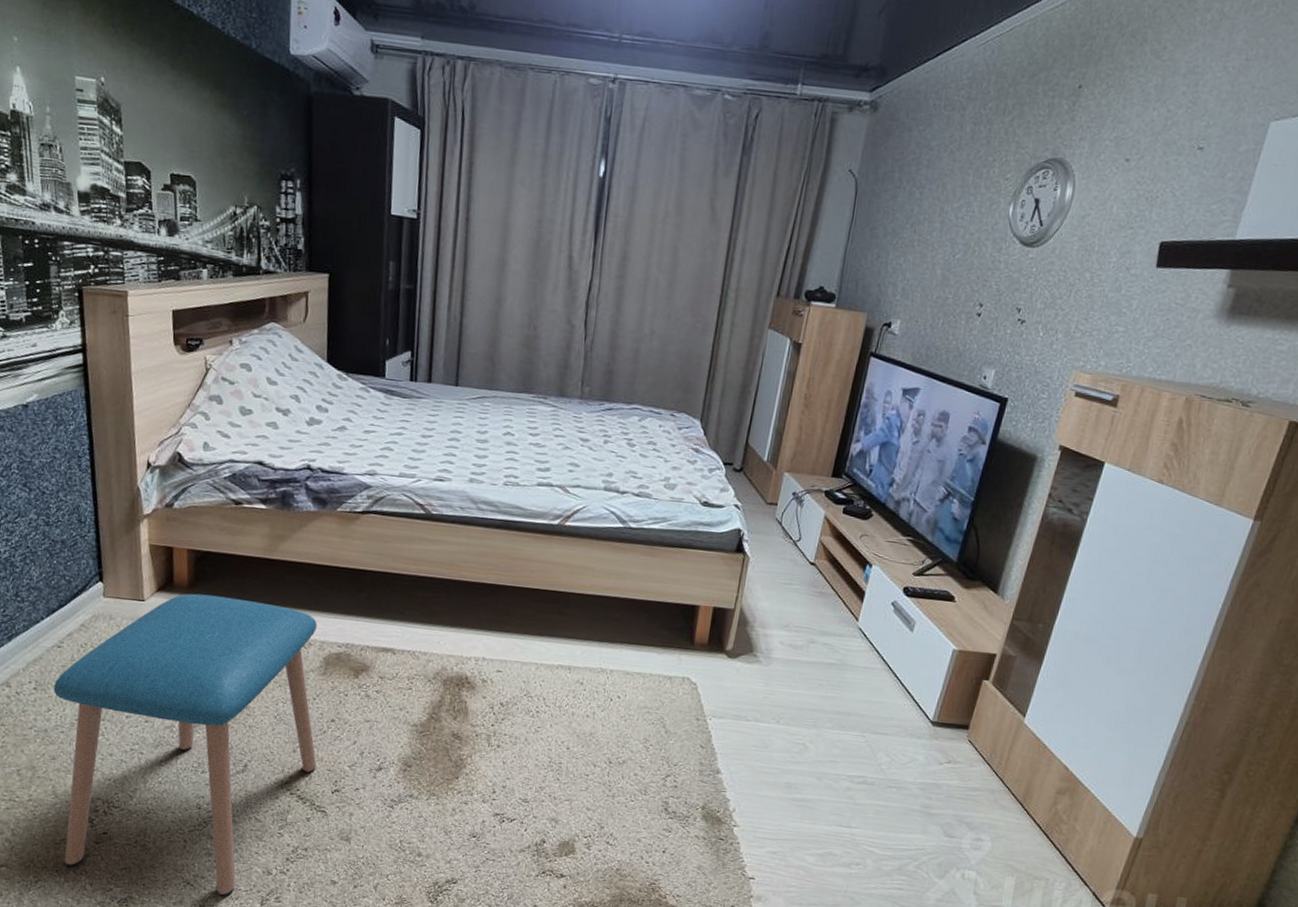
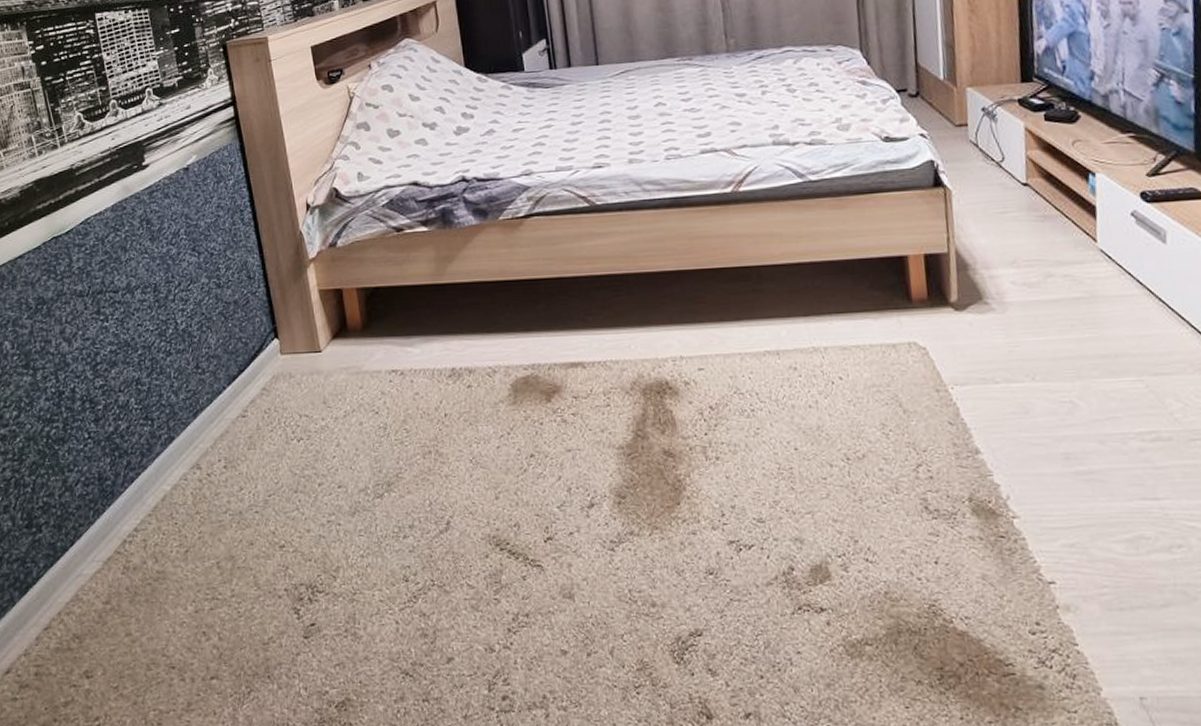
stool: present [53,593,317,897] -> none [243,333,523,686]

